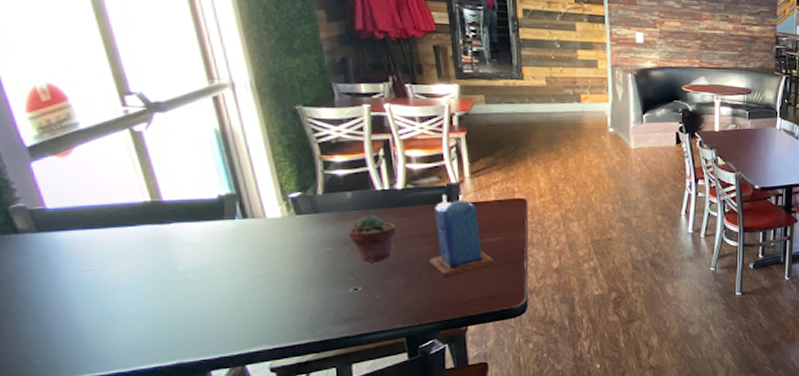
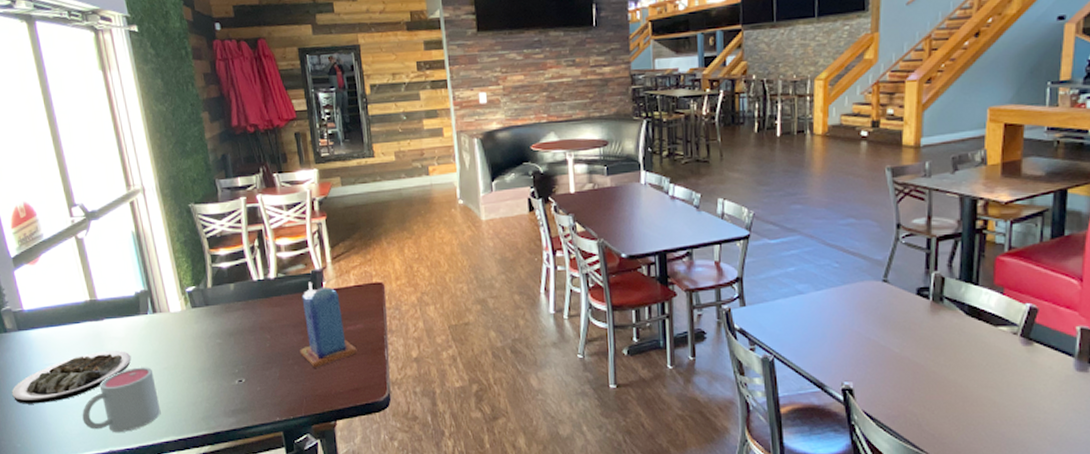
plate: none [26,257,211,315] -> present [12,351,132,404]
mug: none [137,275,251,343] -> present [82,367,161,432]
potted succulent: present [348,215,397,263] -> none [232,305,272,354]

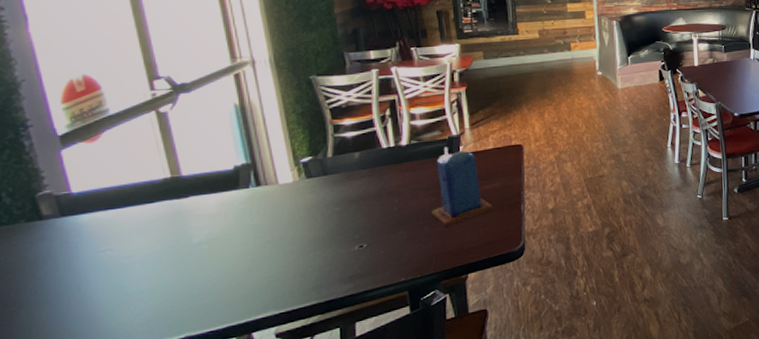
plate: present [12,351,132,404] -> none [44,228,224,299]
mug: present [82,367,161,432] -> none [149,242,259,317]

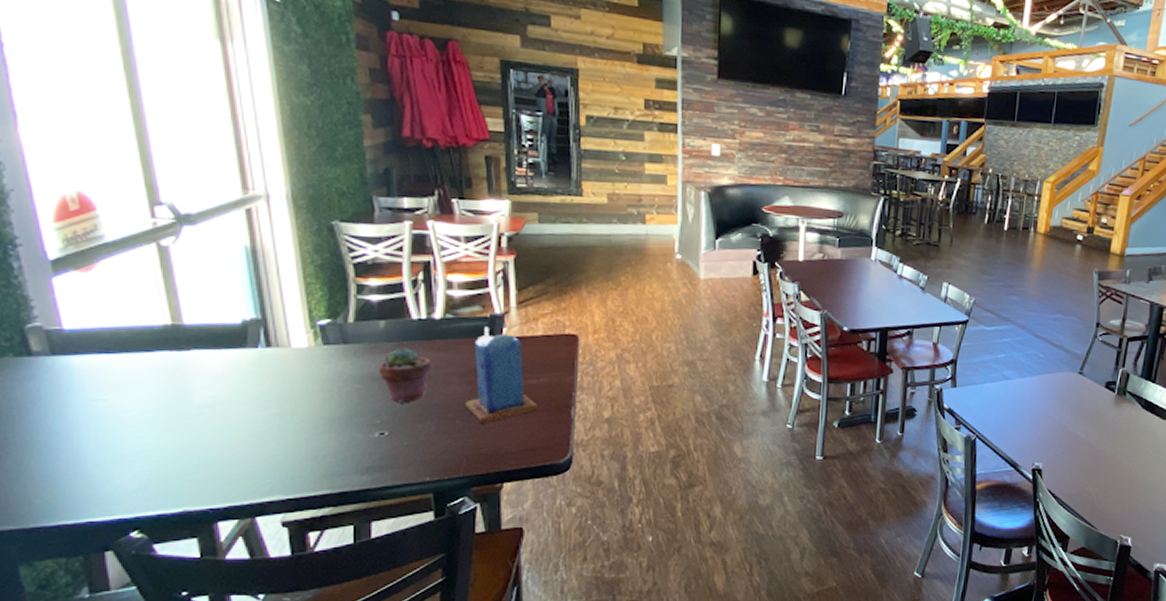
potted succulent: none [355,172,401,219] -> present [378,347,431,403]

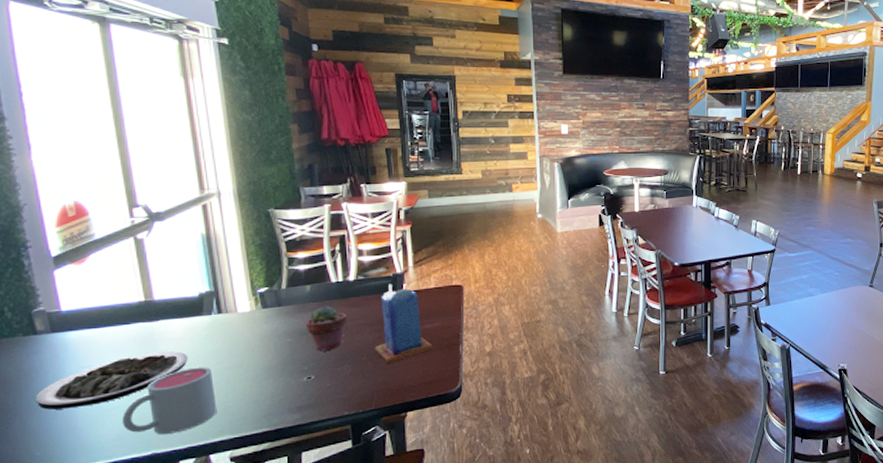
plate: none [33,388,228,450] -> present [36,351,188,410]
mug: none [145,411,265,488] -> present [122,367,217,434]

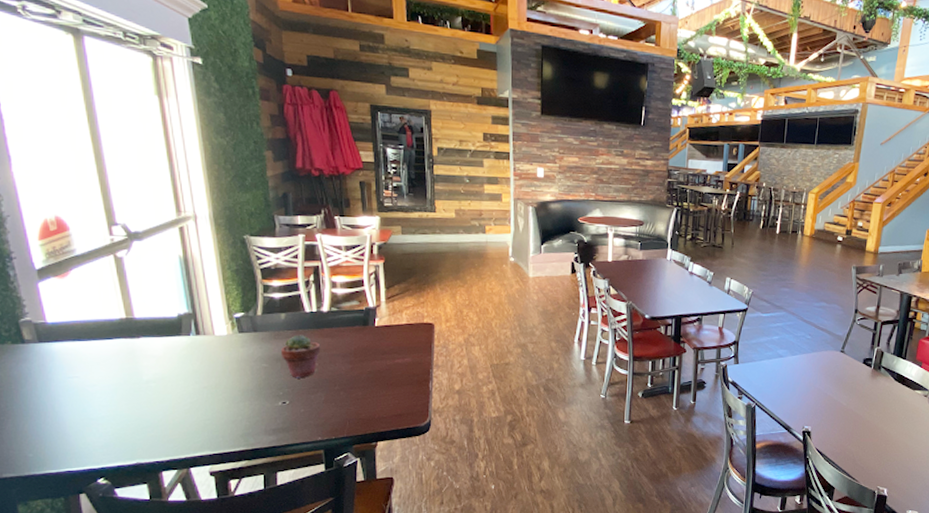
plate: present [36,351,188,410] -> none [26,368,169,415]
mug: present [122,367,217,434] -> none [108,385,197,446]
candle: present [375,284,433,364] -> none [347,317,403,395]

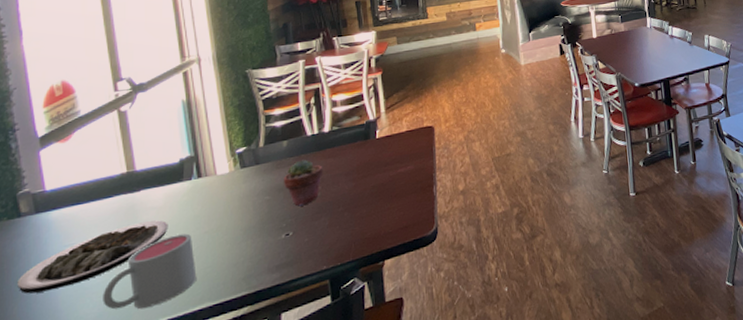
plate: none [26,368,169,415] -> present [17,220,168,294]
mug: none [108,385,197,446] -> present [103,233,197,310]

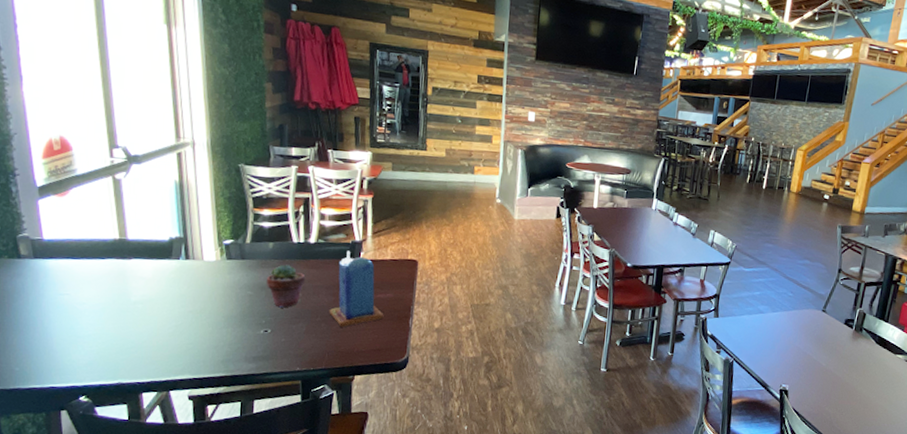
plate: present [17,220,168,294] -> none [17,288,156,331]
mug: present [103,233,197,310] -> none [93,307,180,367]
candle: none [351,131,407,212] -> present [329,250,384,328]

